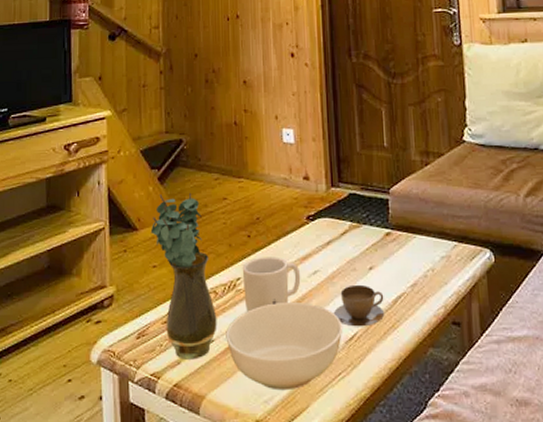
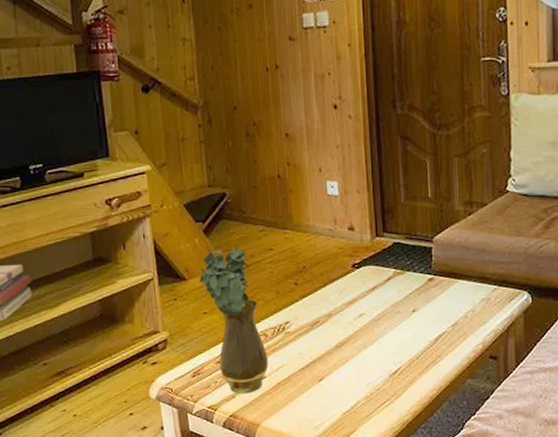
bowl: present [226,301,343,391] -> none [277,341,388,418]
mug: present [242,257,301,312] -> none [290,302,347,352]
teacup: present [333,284,385,327] -> none [378,325,427,363]

